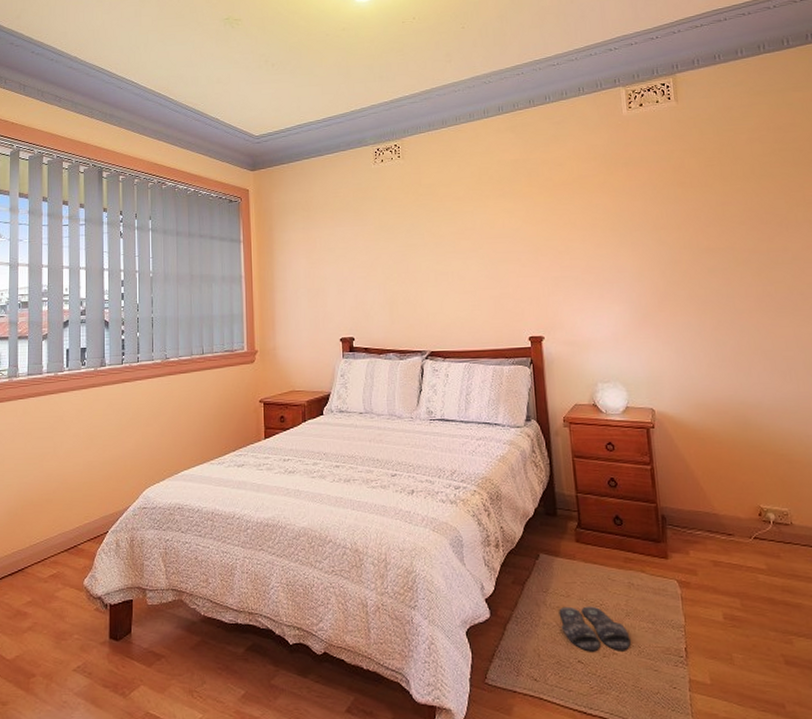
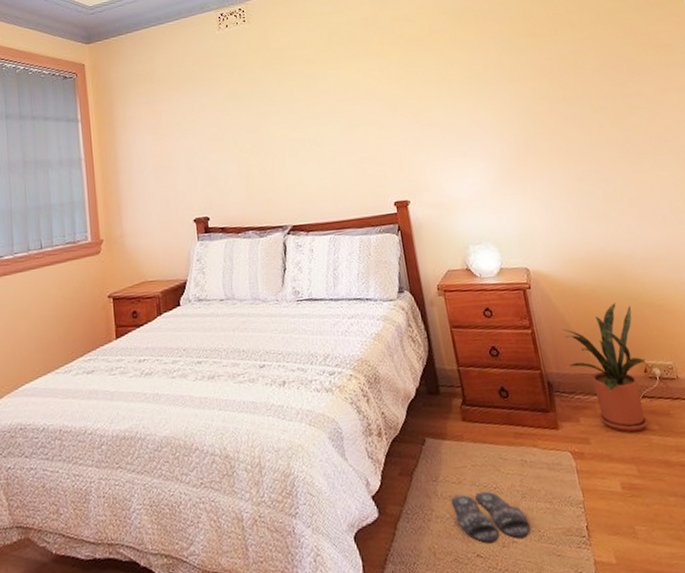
house plant: none [682,449,762,569] -> present [562,303,649,433]

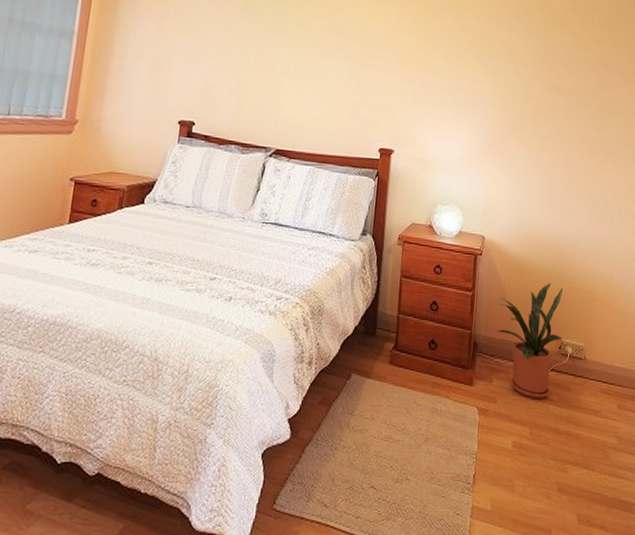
slippers: present [451,490,530,544] -> none [360,430,425,477]

